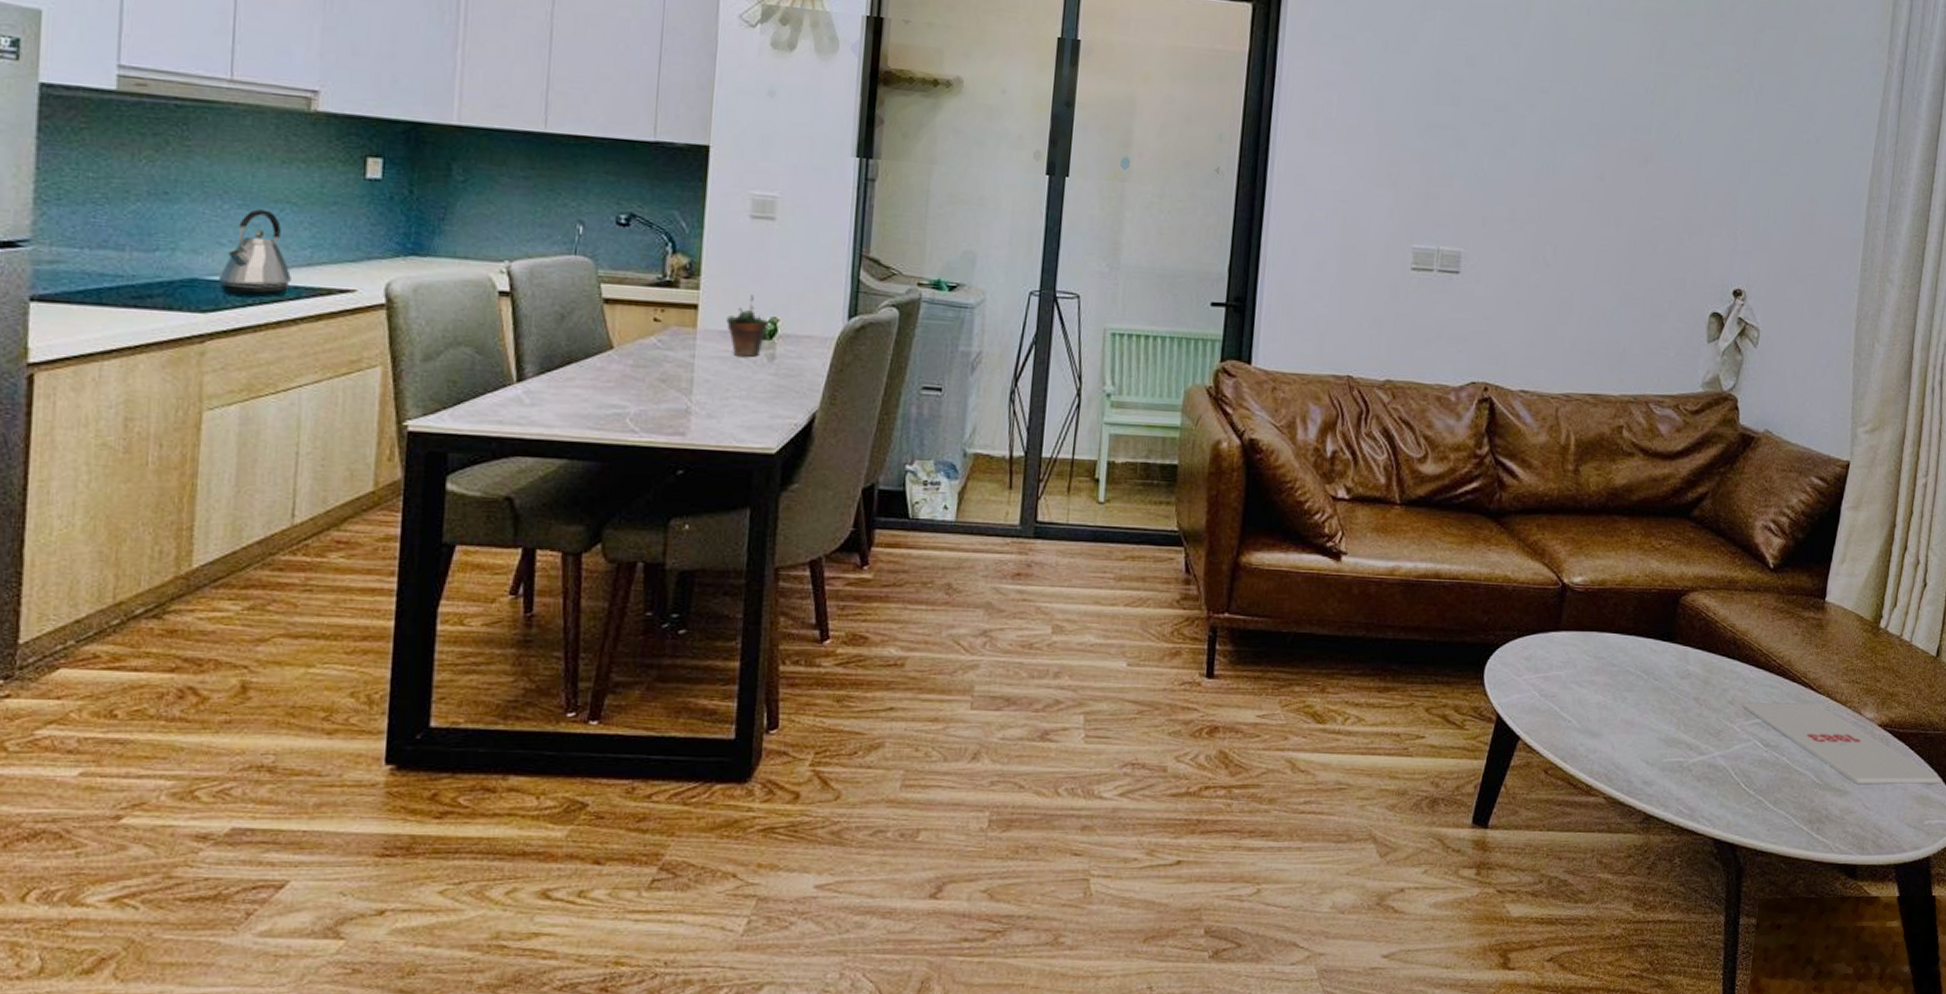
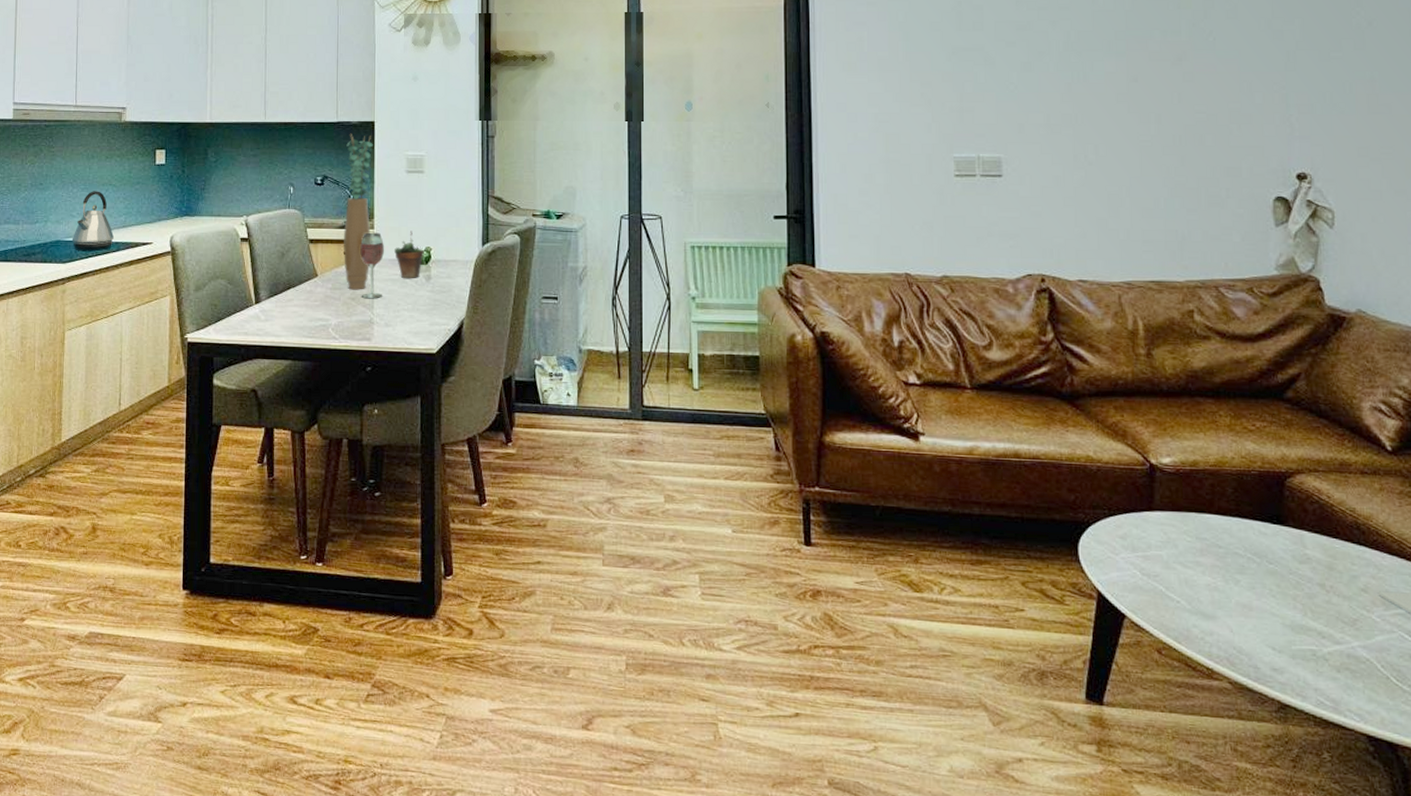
vase: none [653,159,706,370] -> present [344,133,373,290]
wineglass: none [676,293,713,382] -> present [360,232,385,299]

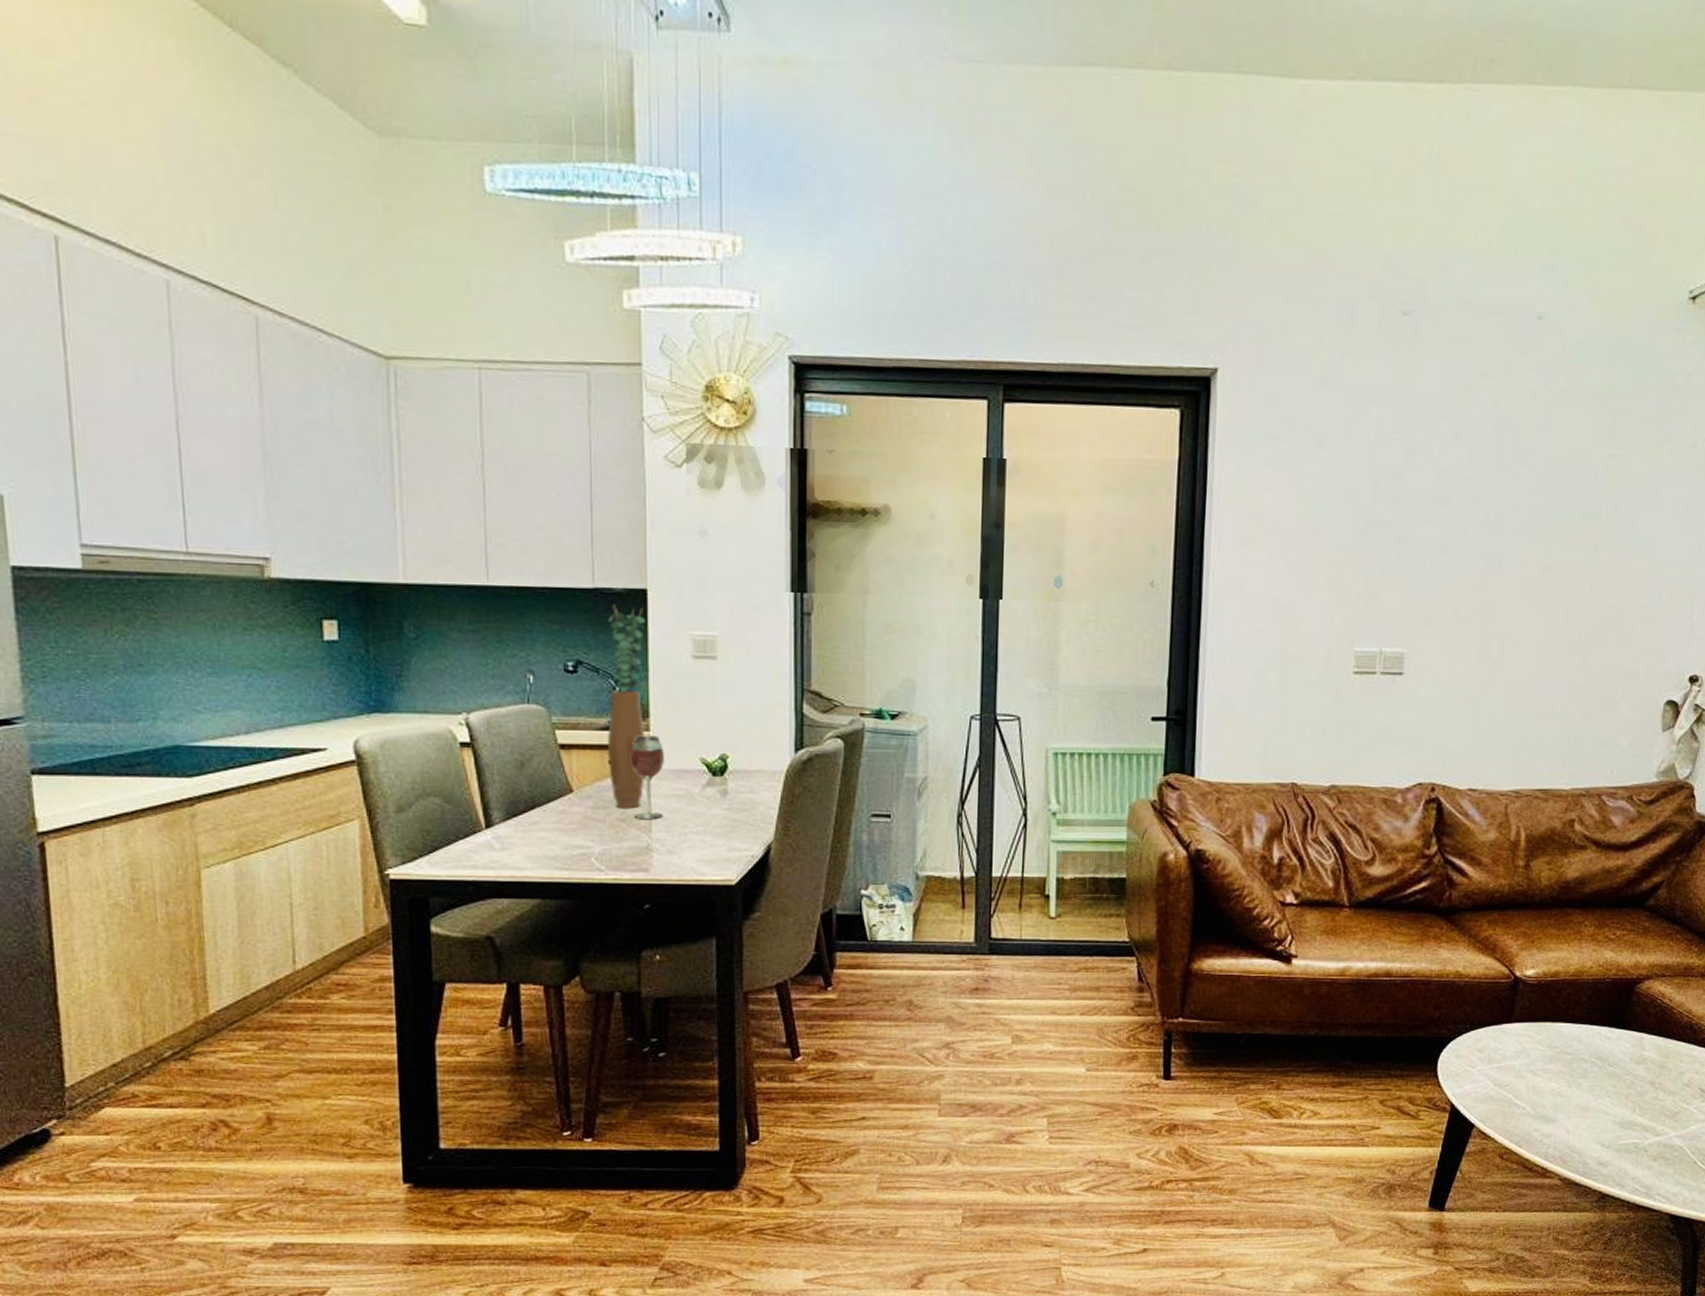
kettle: present [71,191,115,252] -> none [198,676,267,761]
succulent plant: present [394,230,424,279] -> none [678,733,719,795]

